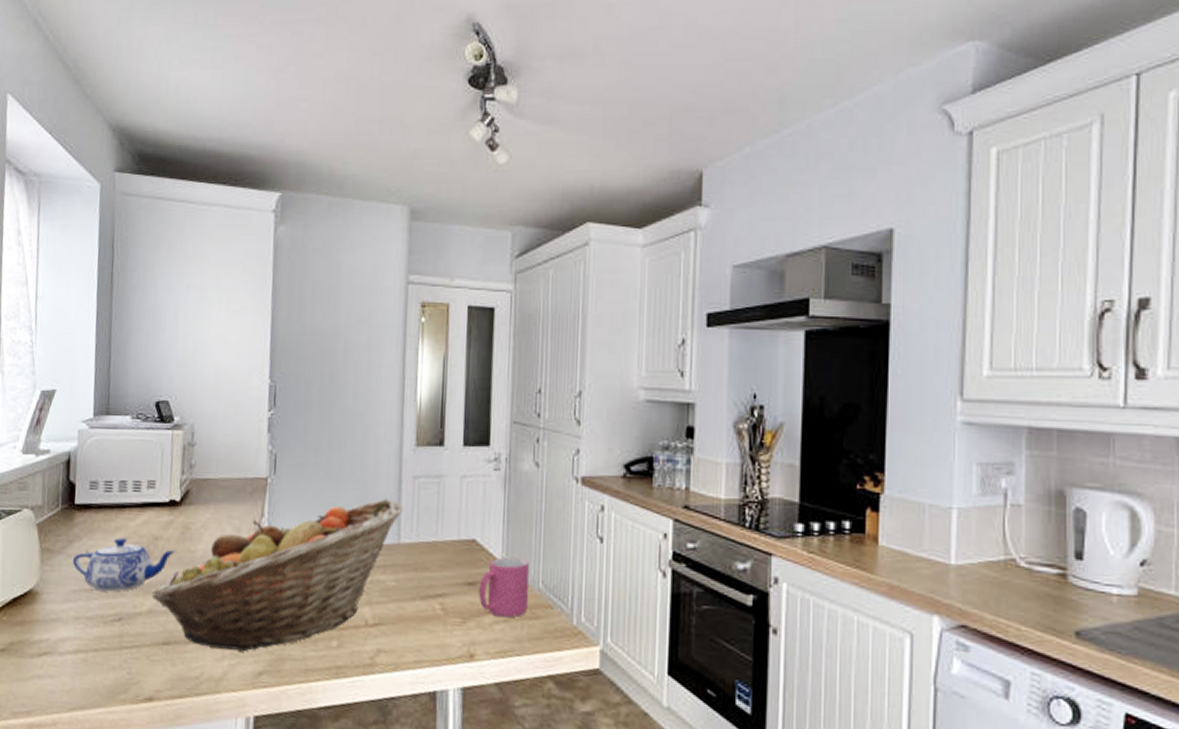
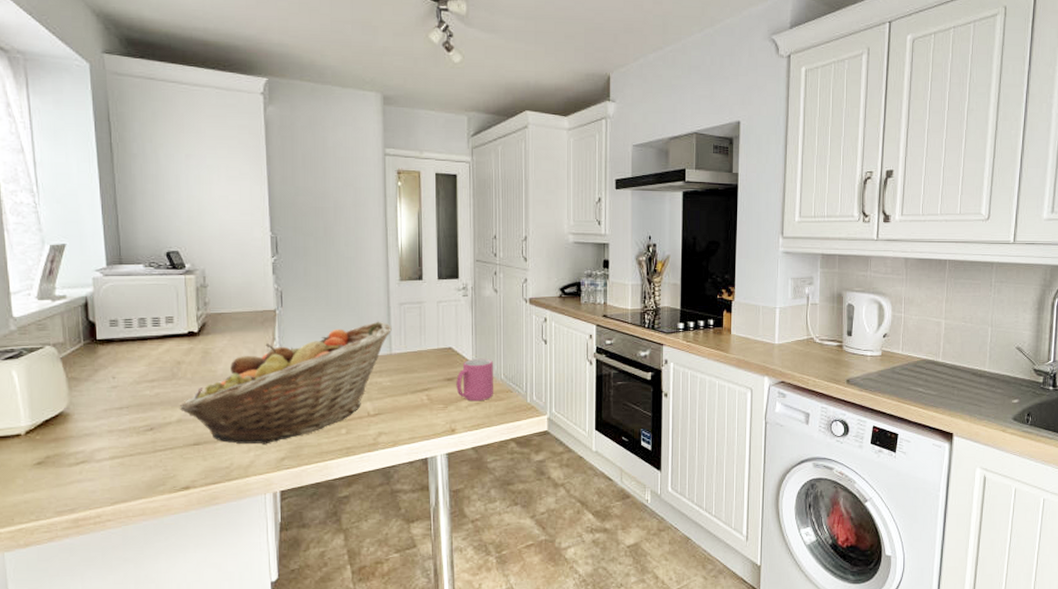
teapot: present [73,537,177,592] -> none [101,364,199,408]

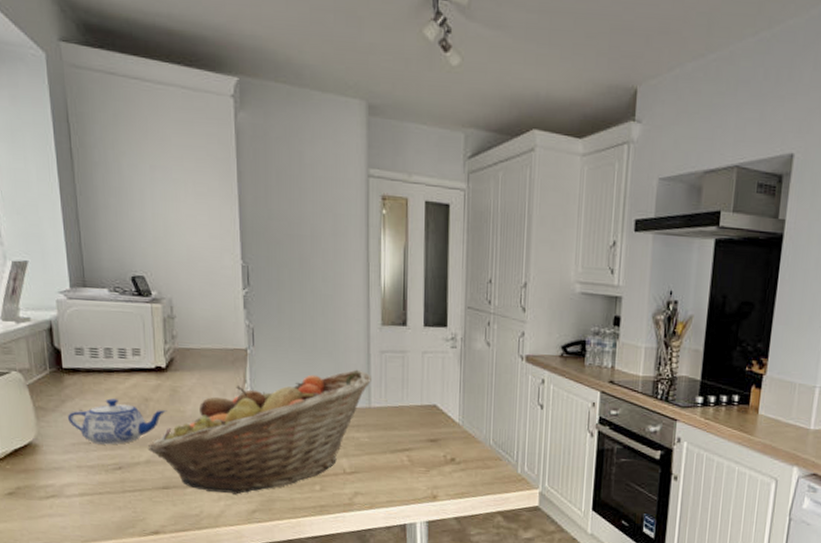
teapot: none [101,364,199,408] -> present [68,398,167,445]
mug: present [456,358,493,402] -> none [440,419,482,468]

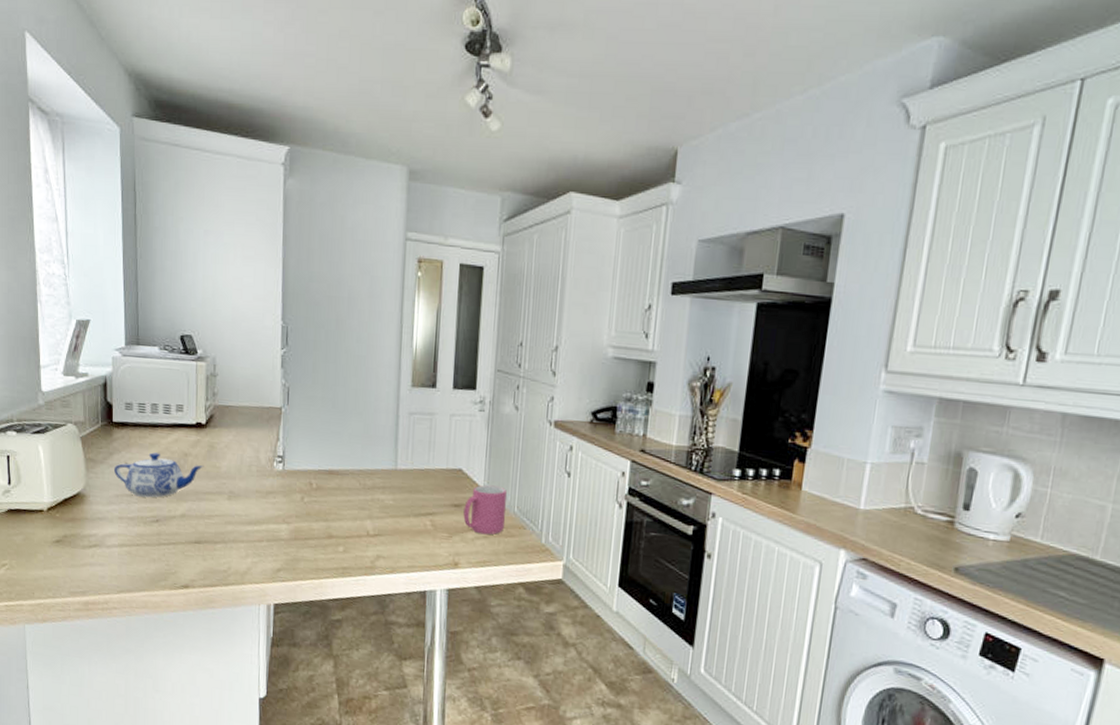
fruit basket: present [147,369,371,495] -> none [183,430,399,552]
mug: none [440,419,482,468] -> present [463,485,507,535]

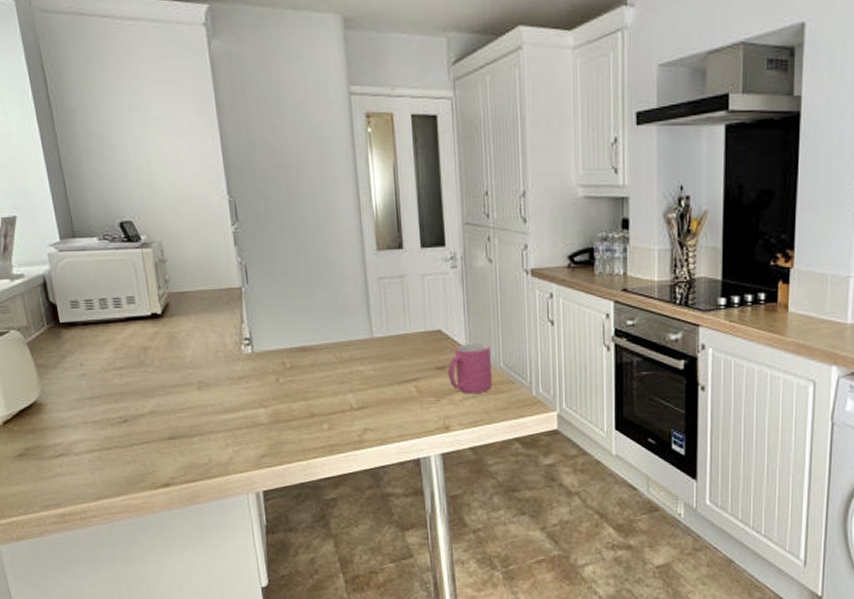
teapot: present [114,452,204,498] -> none [69,350,167,398]

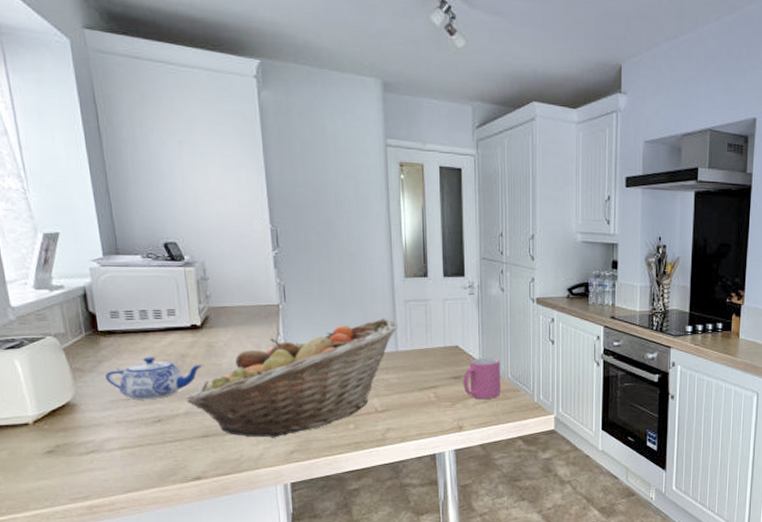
teapot: none [69,350,167,398] -> present [105,357,204,400]
fruit basket: none [150,299,371,440] -> present [186,318,397,438]

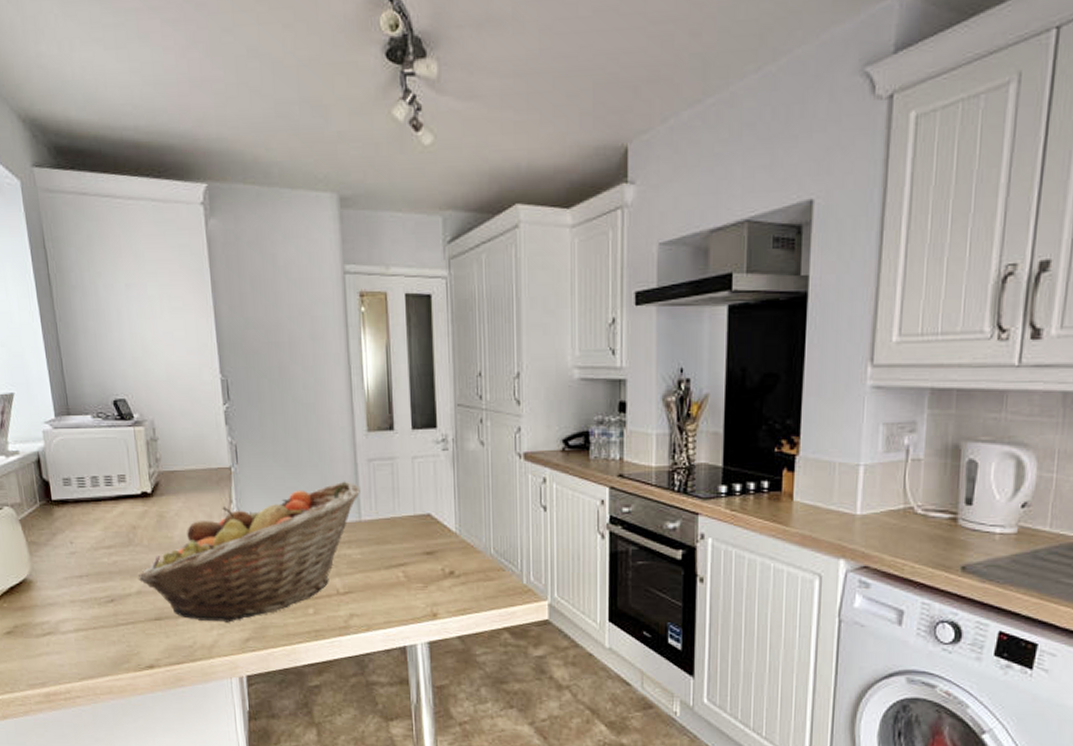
teapot: present [105,357,204,400] -> none [59,528,155,577]
mug: present [463,357,500,400] -> none [437,528,482,581]

